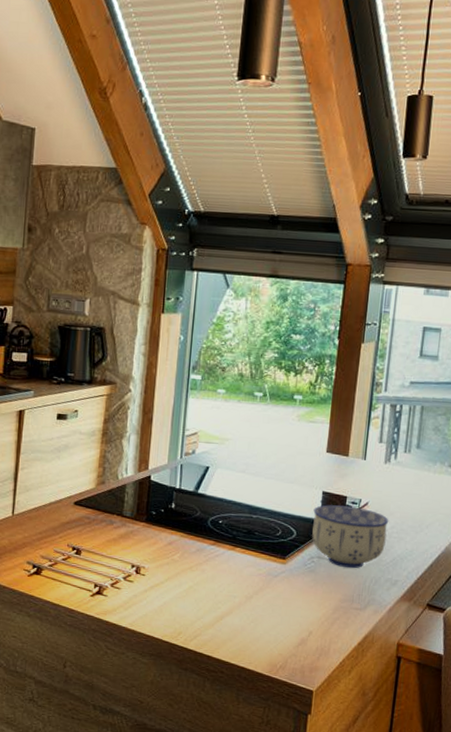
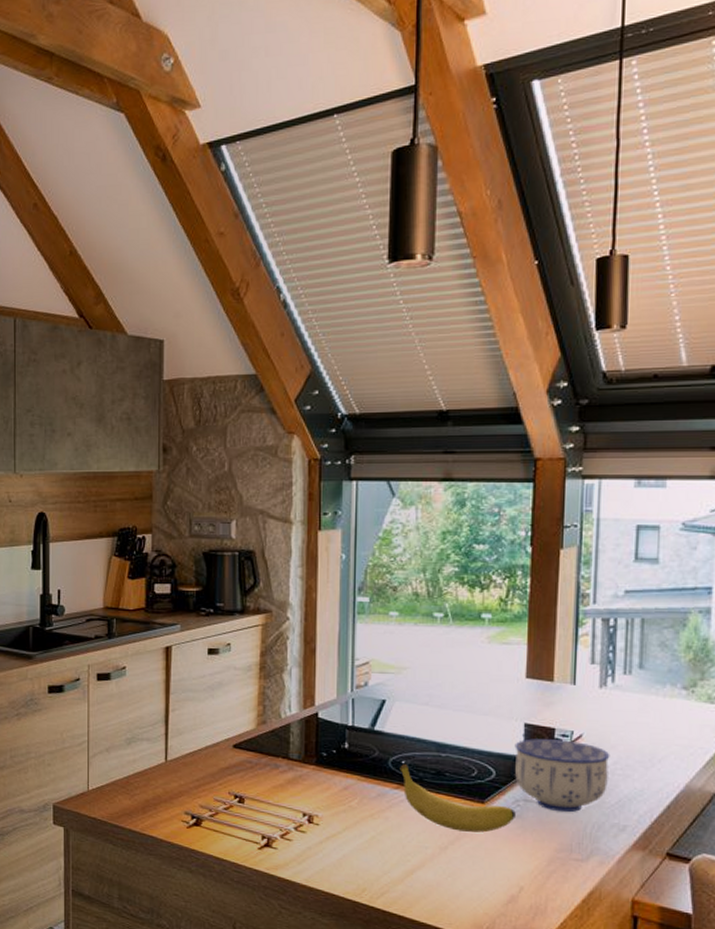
fruit: none [217,524,310,585] -> present [400,764,516,833]

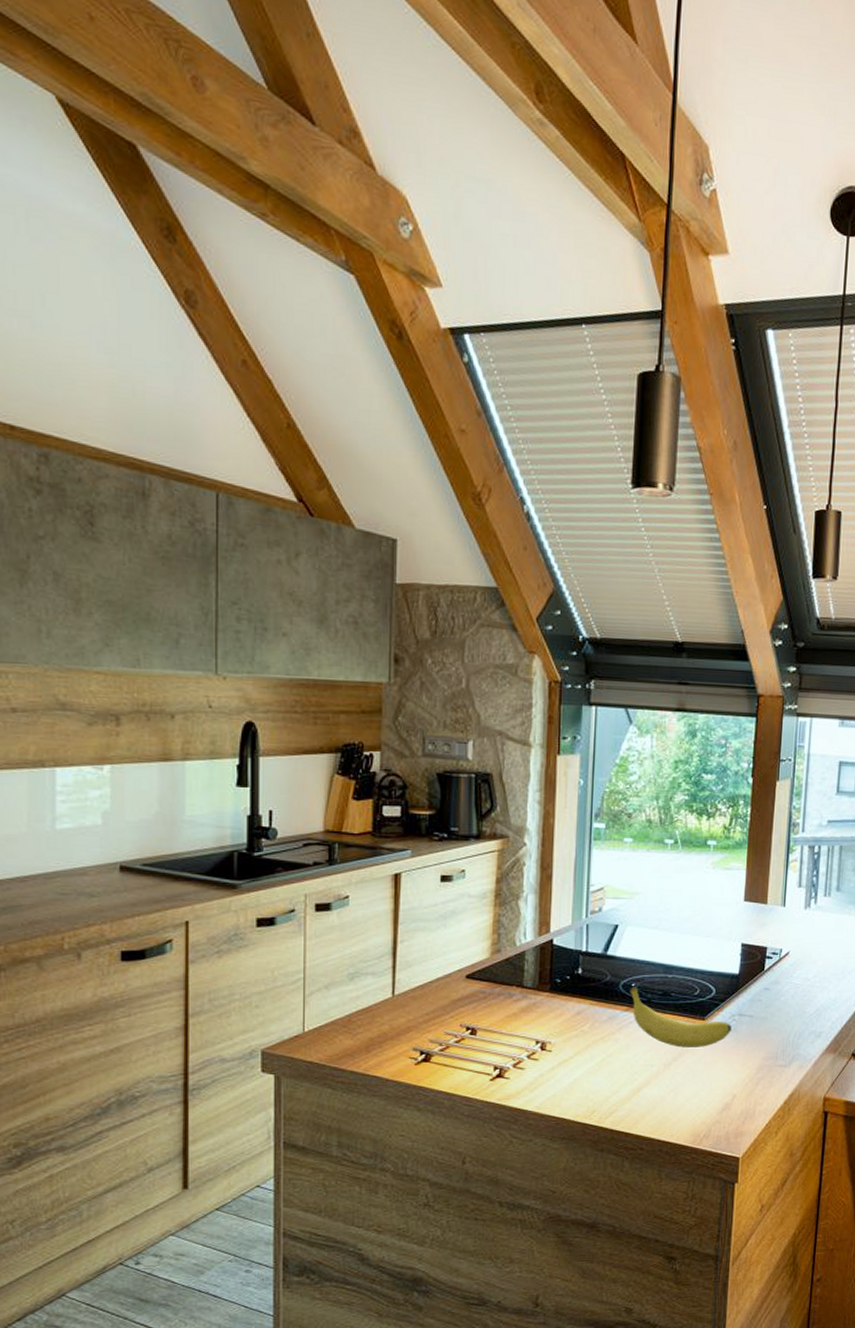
bowl: present [515,739,610,813] -> none [732,957,811,1024]

